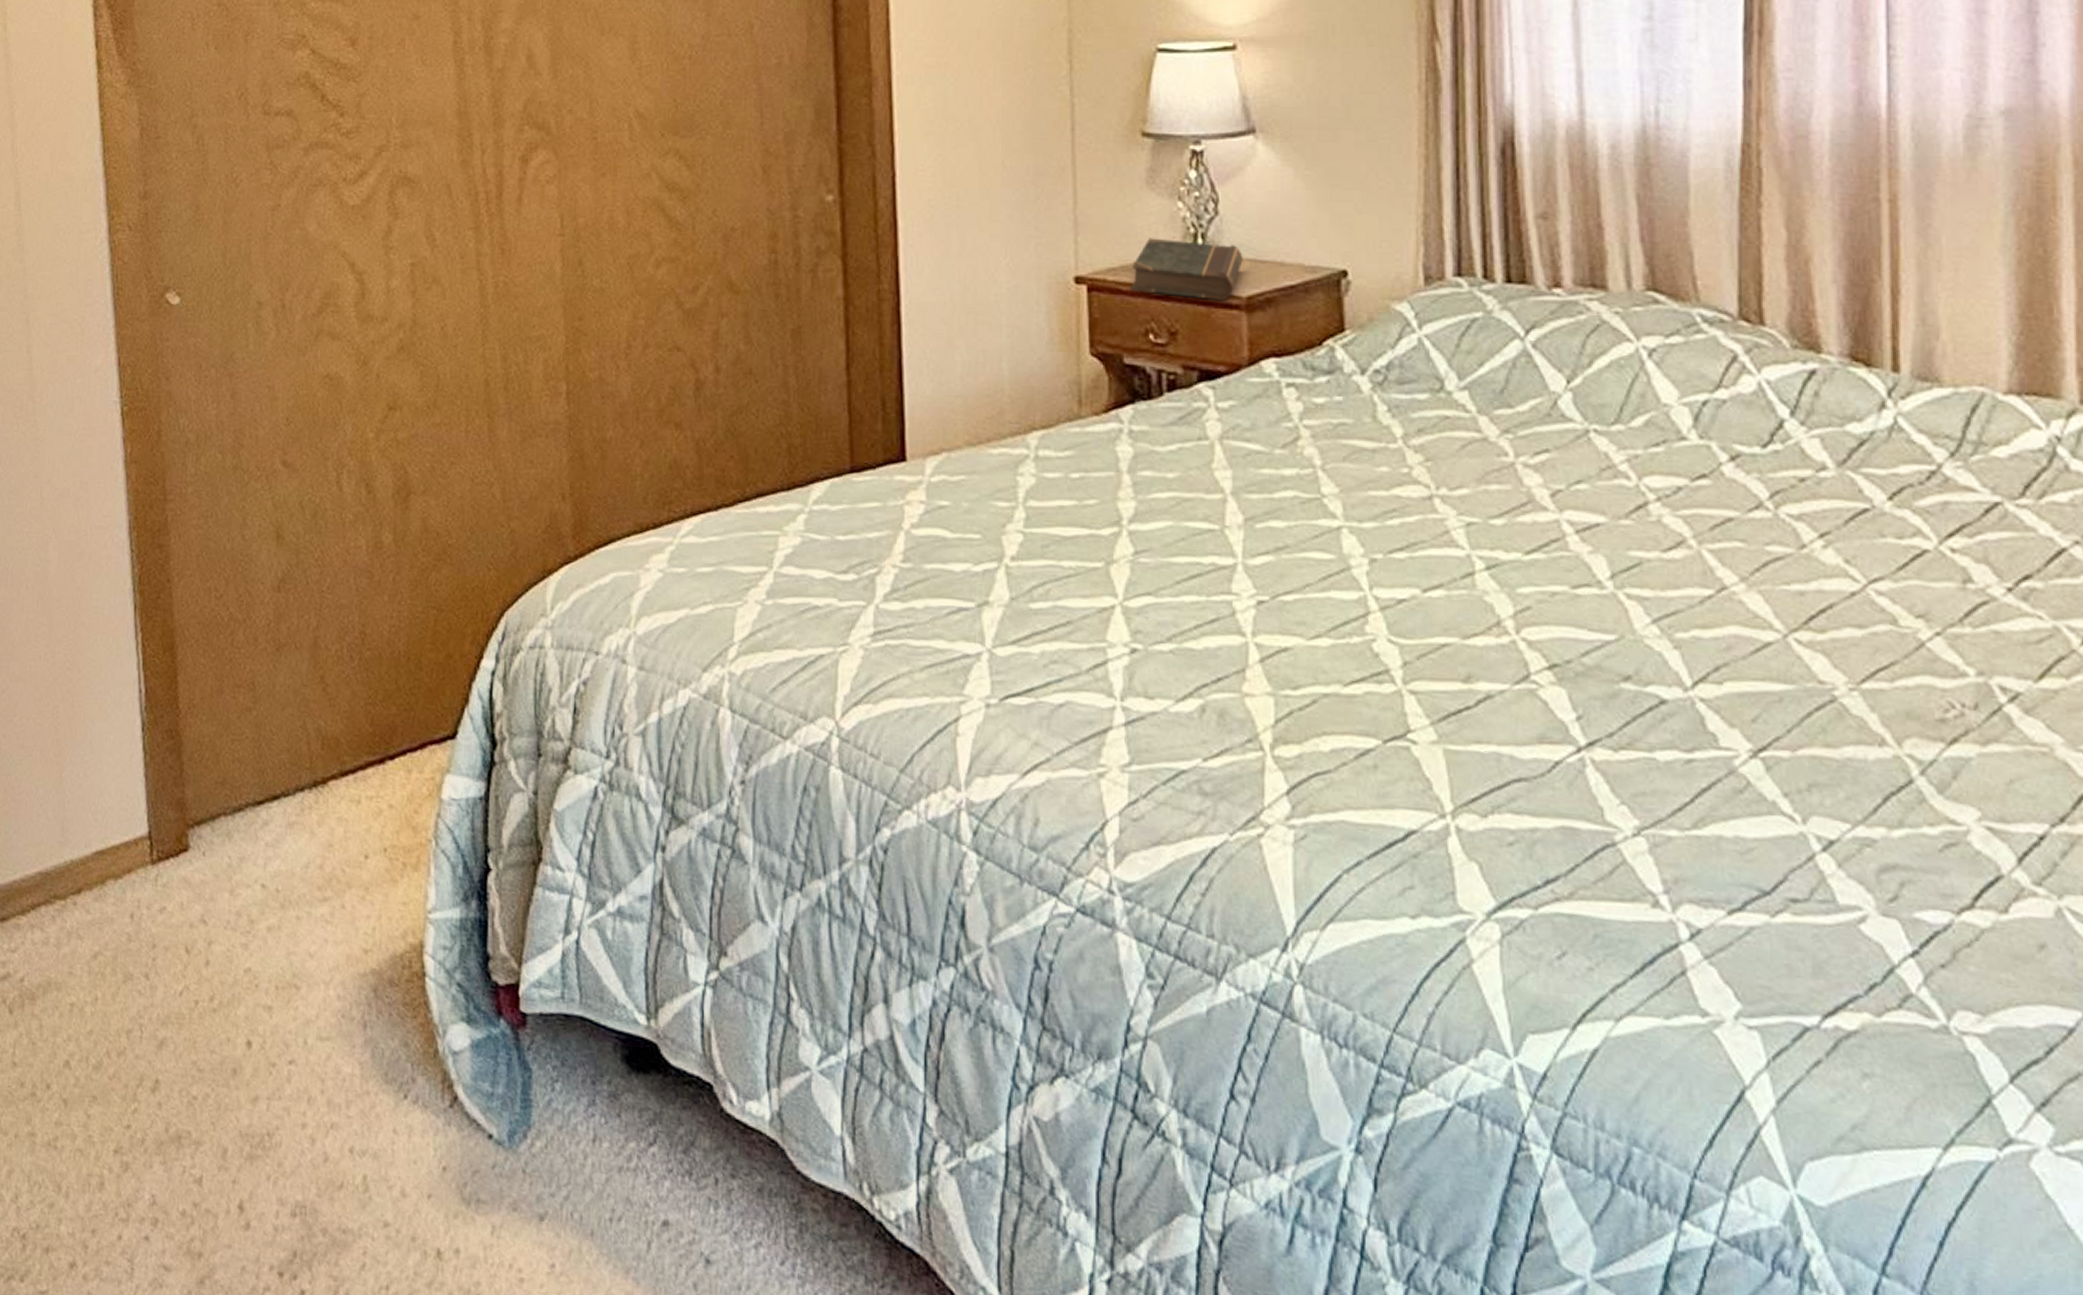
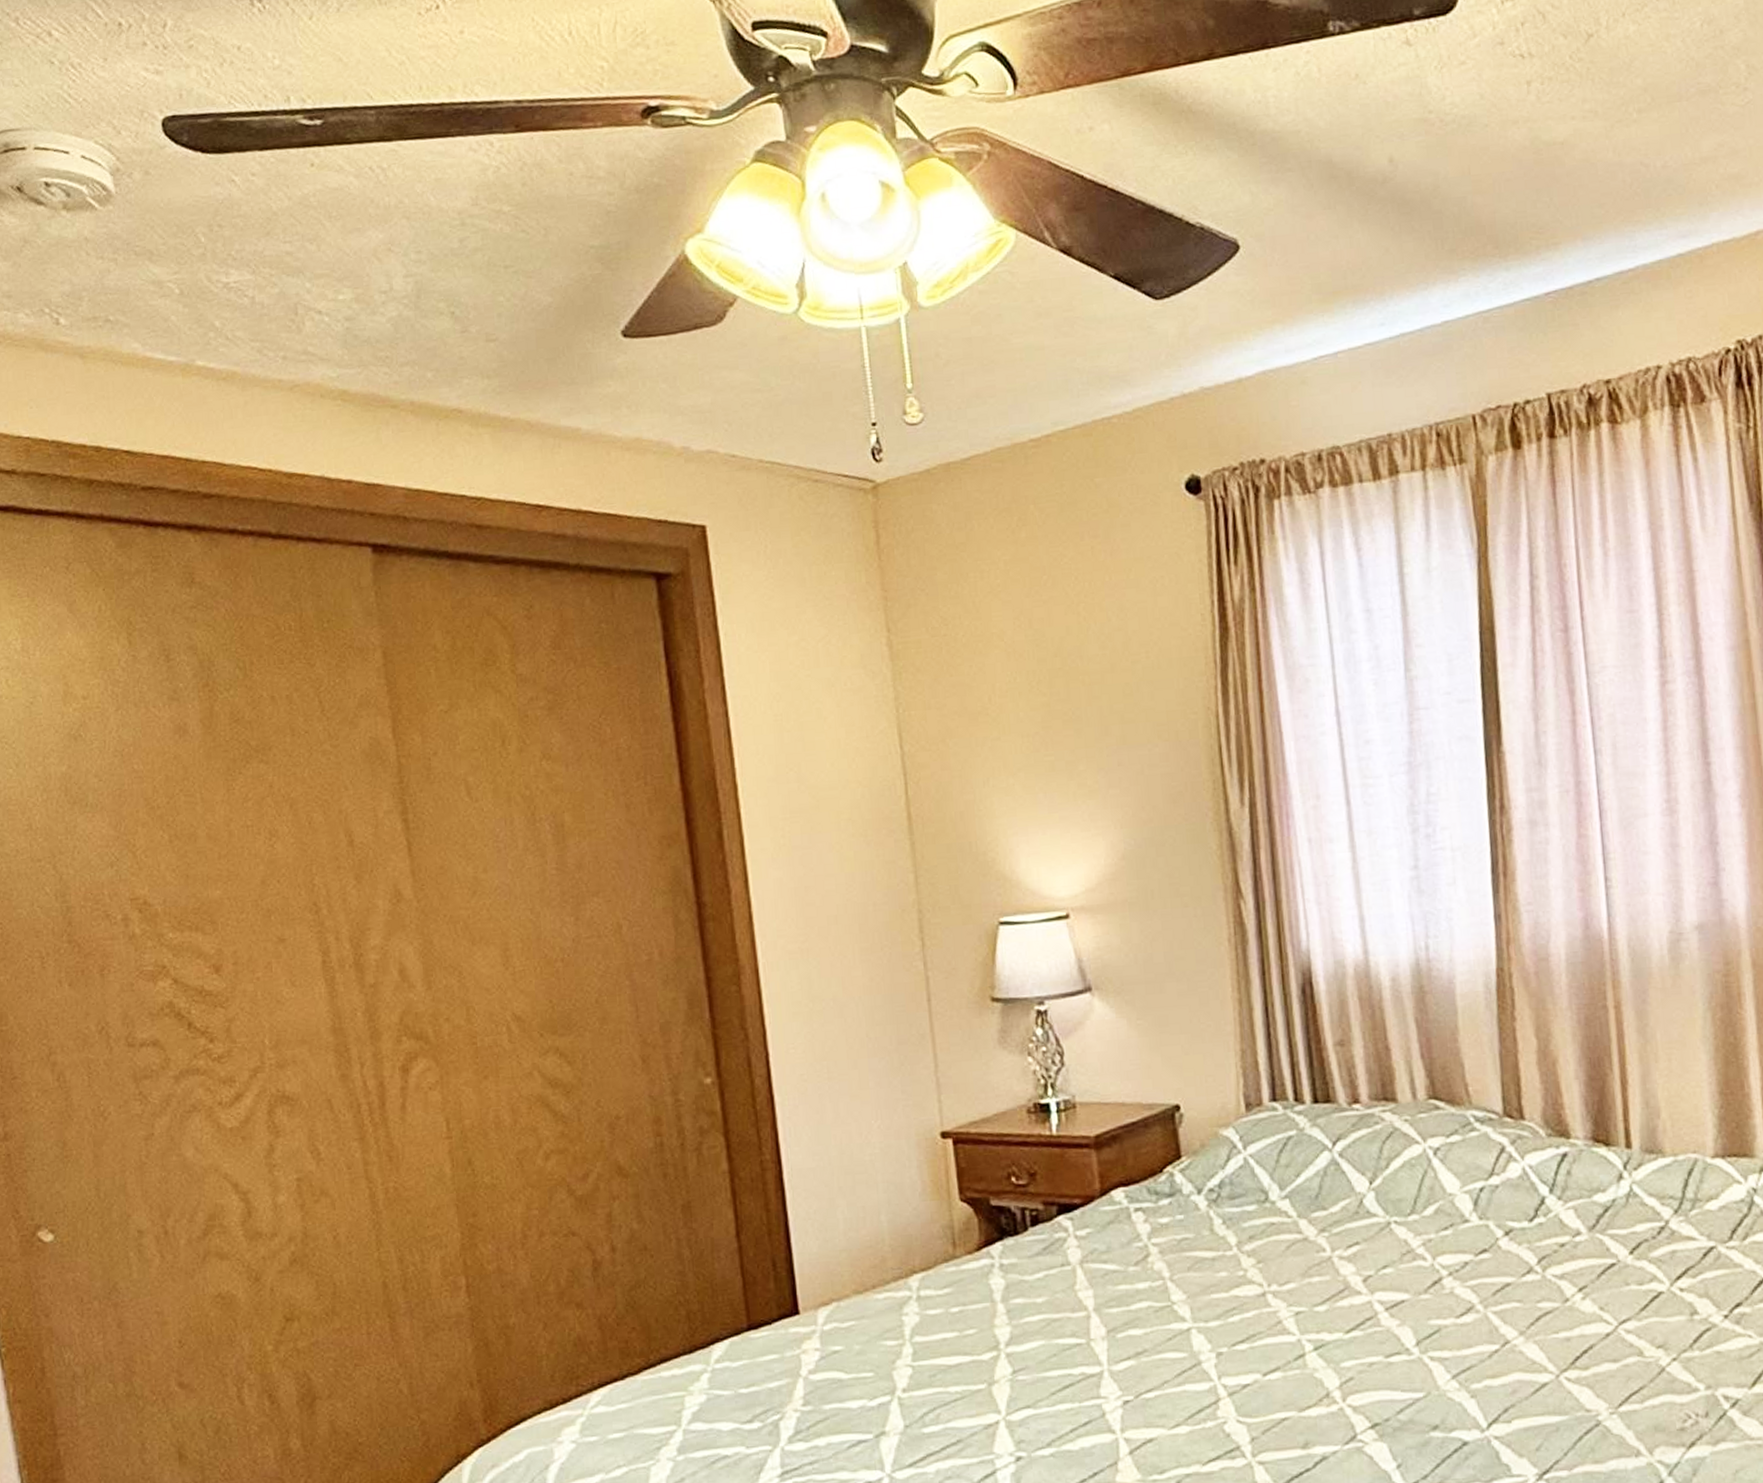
book: present [1131,238,1243,301] -> none [991,1091,1089,1142]

